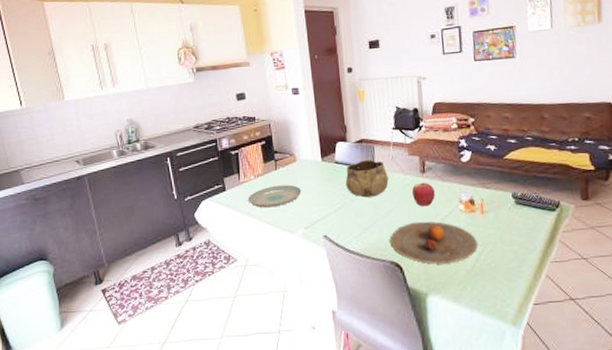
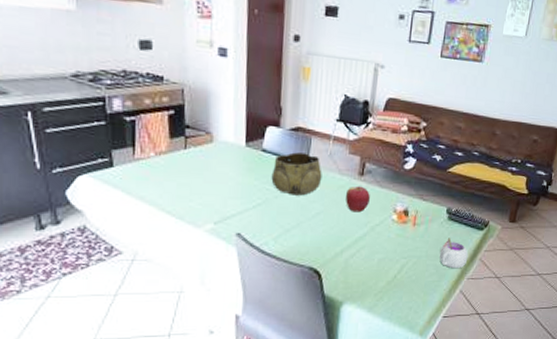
plate: present [248,184,301,208] -> none [144,168,215,195]
plate: present [390,221,478,264] -> none [312,227,403,274]
mug: none [514,221,546,253] -> present [439,237,469,269]

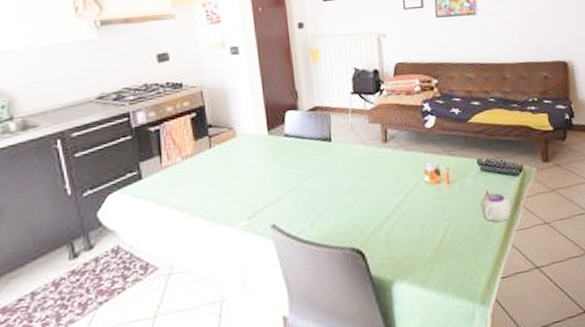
decorative bowl: present [271,152,322,196] -> none [297,130,348,176]
apple: present [346,186,370,213] -> none [374,153,399,182]

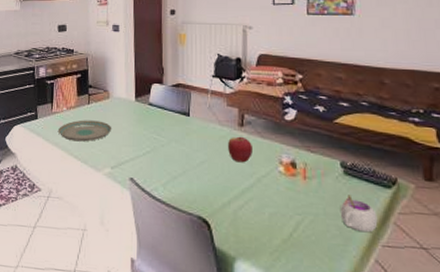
plate: none [173,165,242,198] -> present [58,120,111,142]
apple: none [374,153,399,182] -> present [228,136,252,163]

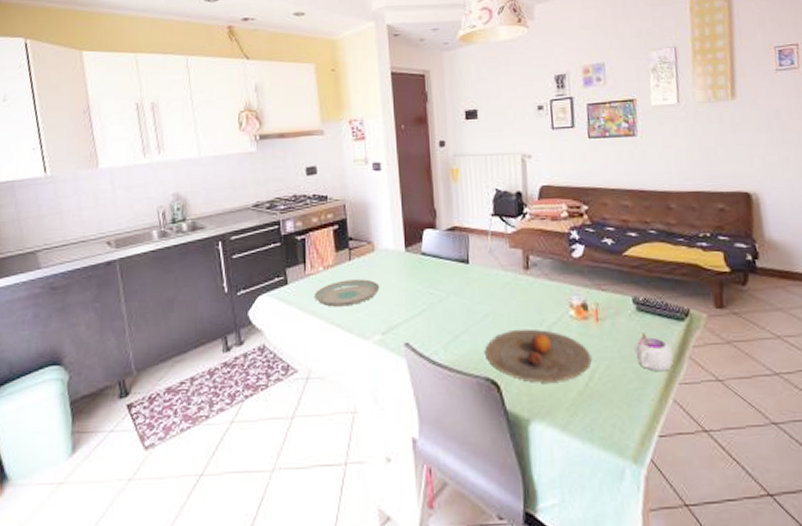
plate: none [199,177,297,229] -> present [485,328,592,383]
apple: present [228,136,252,163] -> none [513,281,541,311]

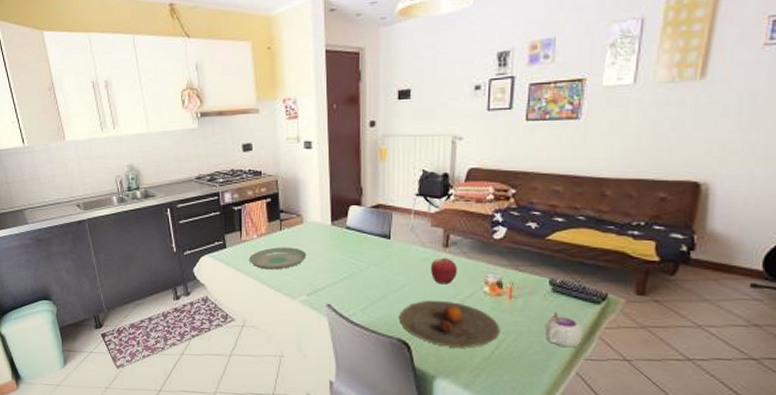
apple: none [513,281,541,311] -> present [431,257,457,285]

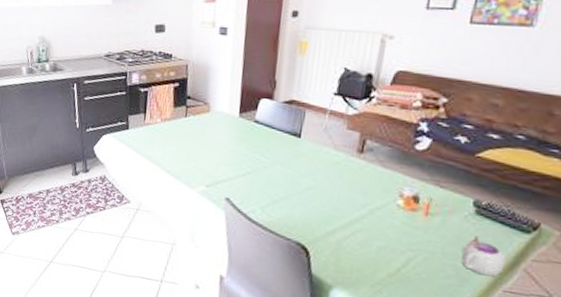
plate: present [250,247,306,270] -> none [151,133,209,157]
plate: present [399,300,500,348] -> none [301,206,411,262]
apple: present [431,257,457,285] -> none [341,163,370,193]

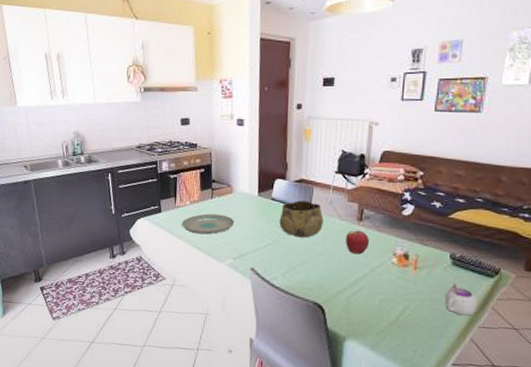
plate: none [151,133,209,157] -> present [182,213,234,235]
decorative bowl: none [262,125,316,169] -> present [279,200,324,238]
apple: none [341,163,370,193] -> present [346,230,369,255]

